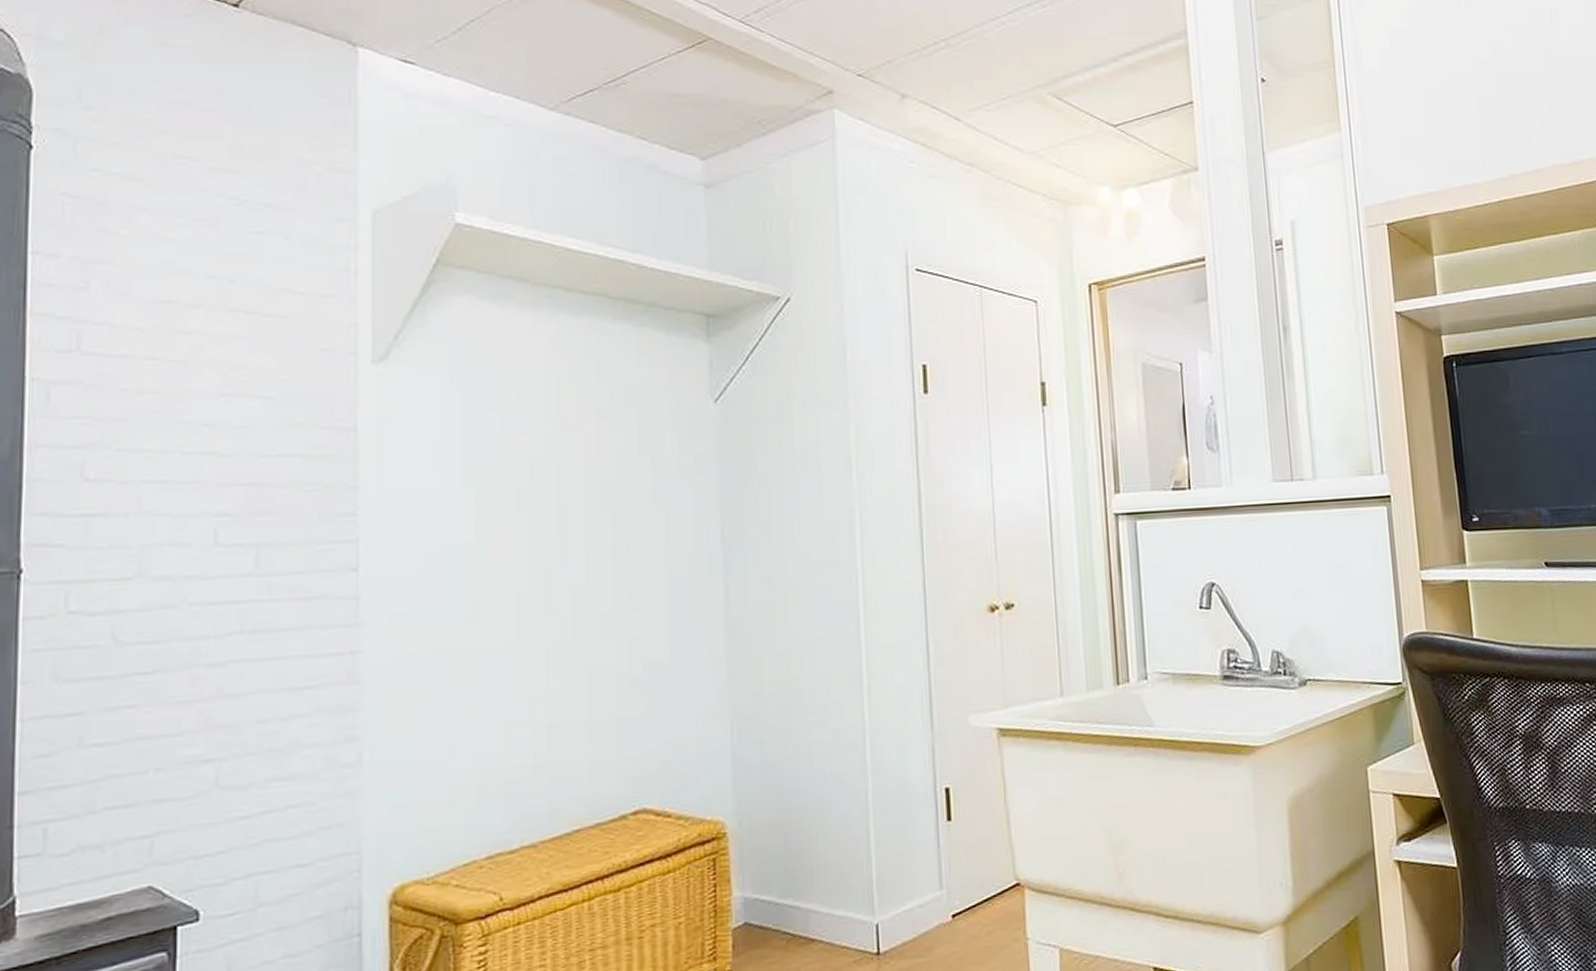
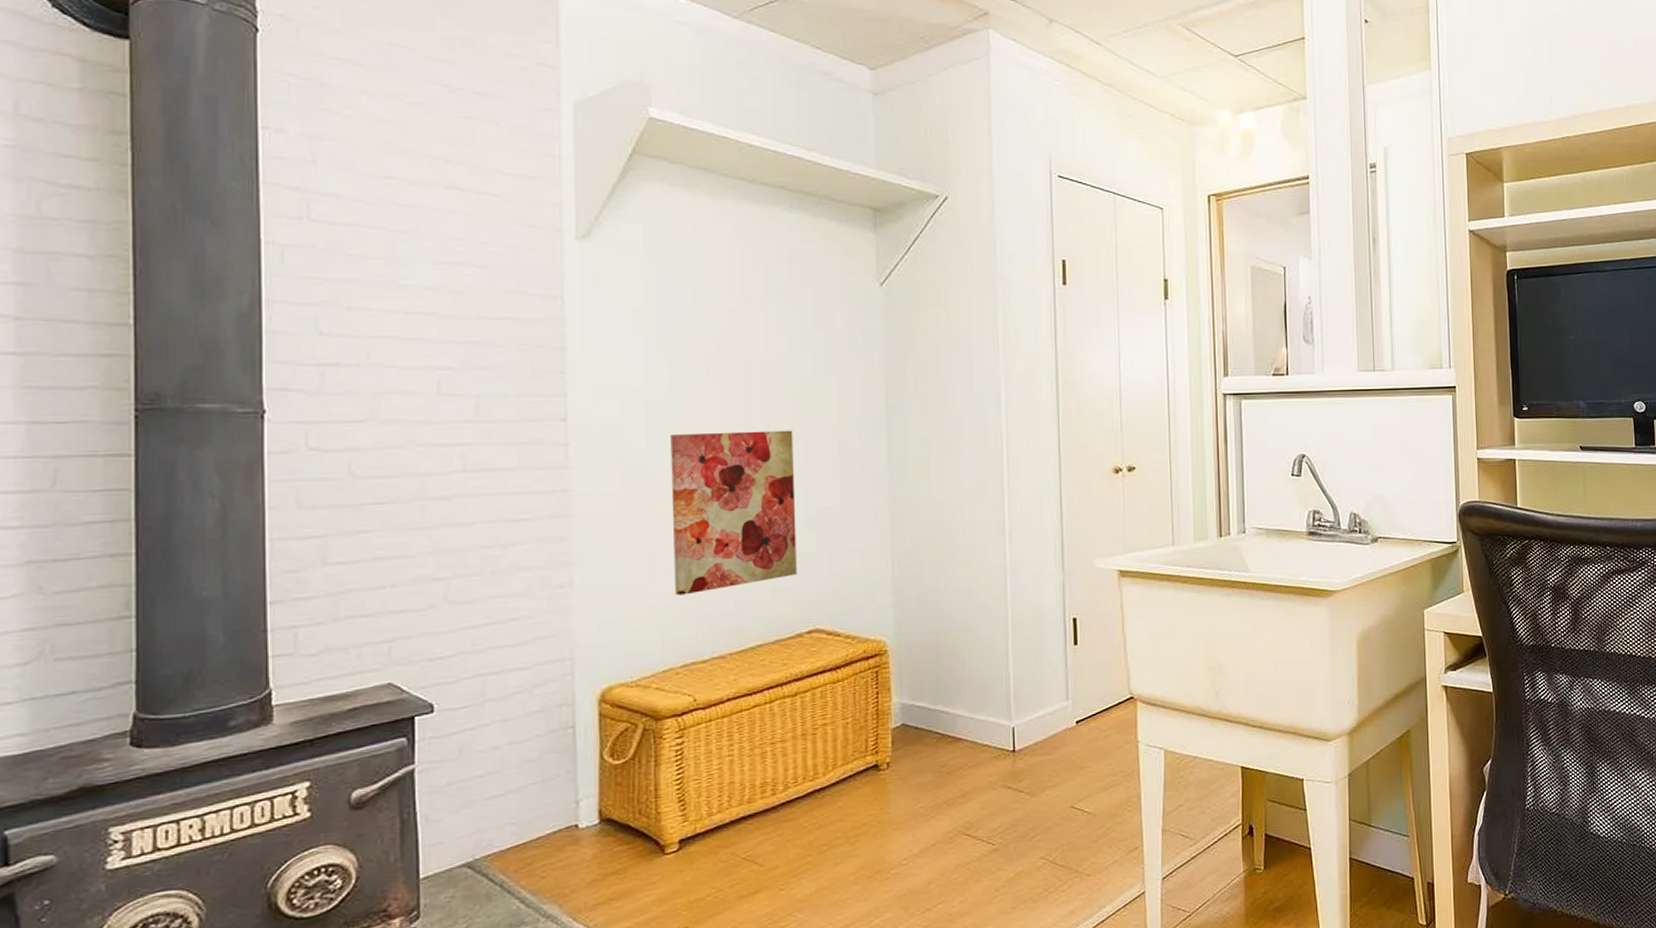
wall art: none [476,573,620,773] -> present [671,430,797,596]

